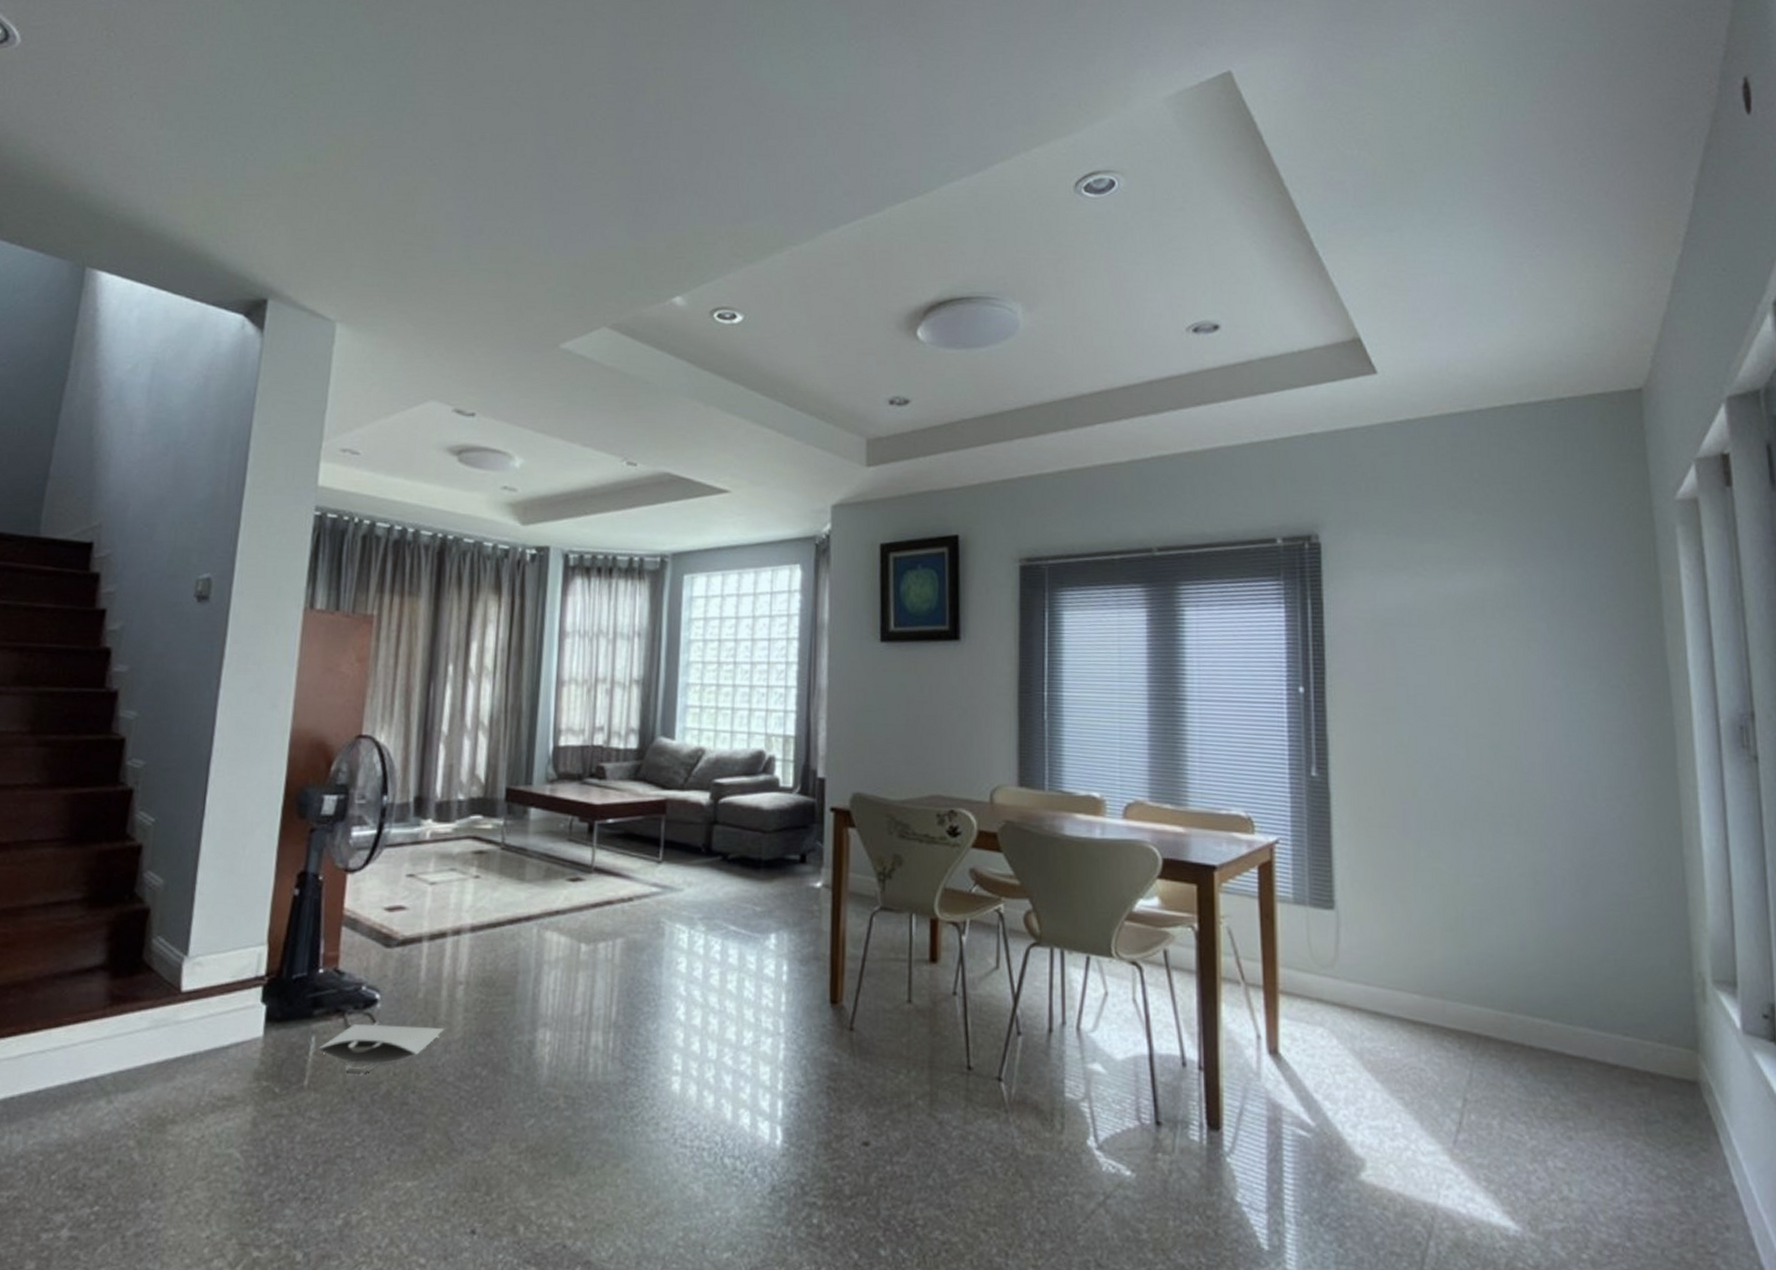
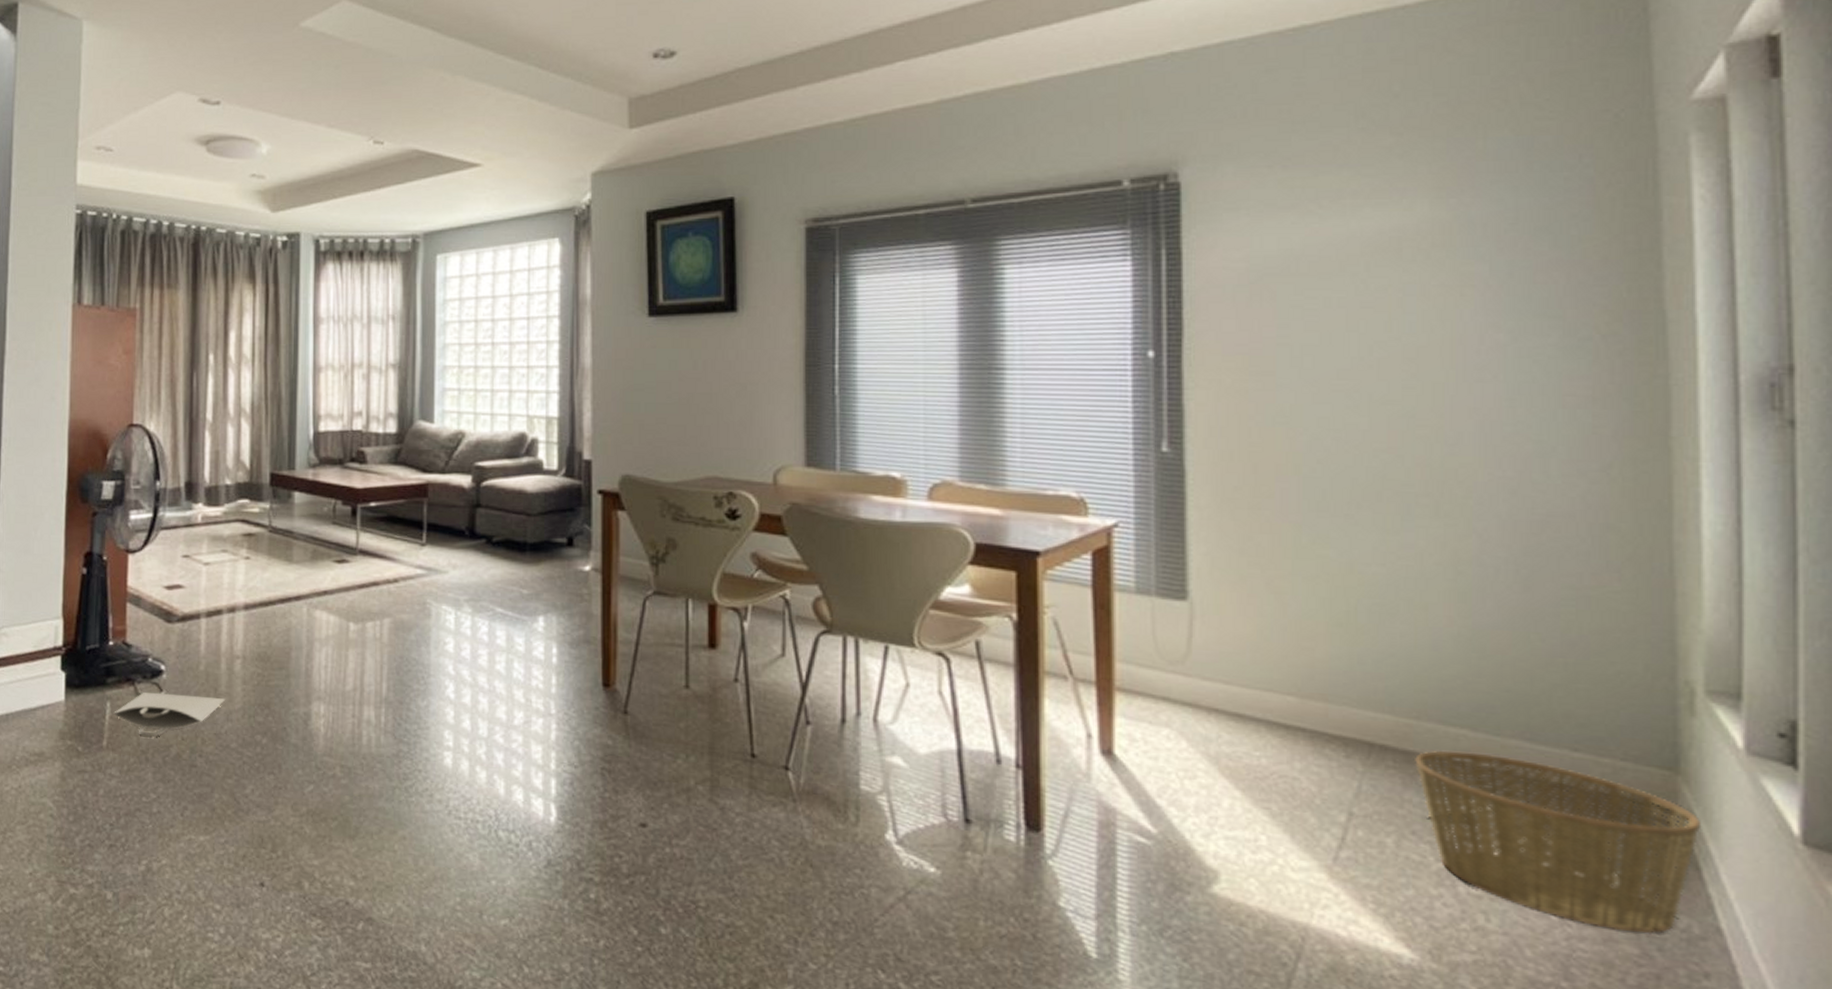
basket: none [1511,1039,1717,1194] -> present [1415,750,1702,934]

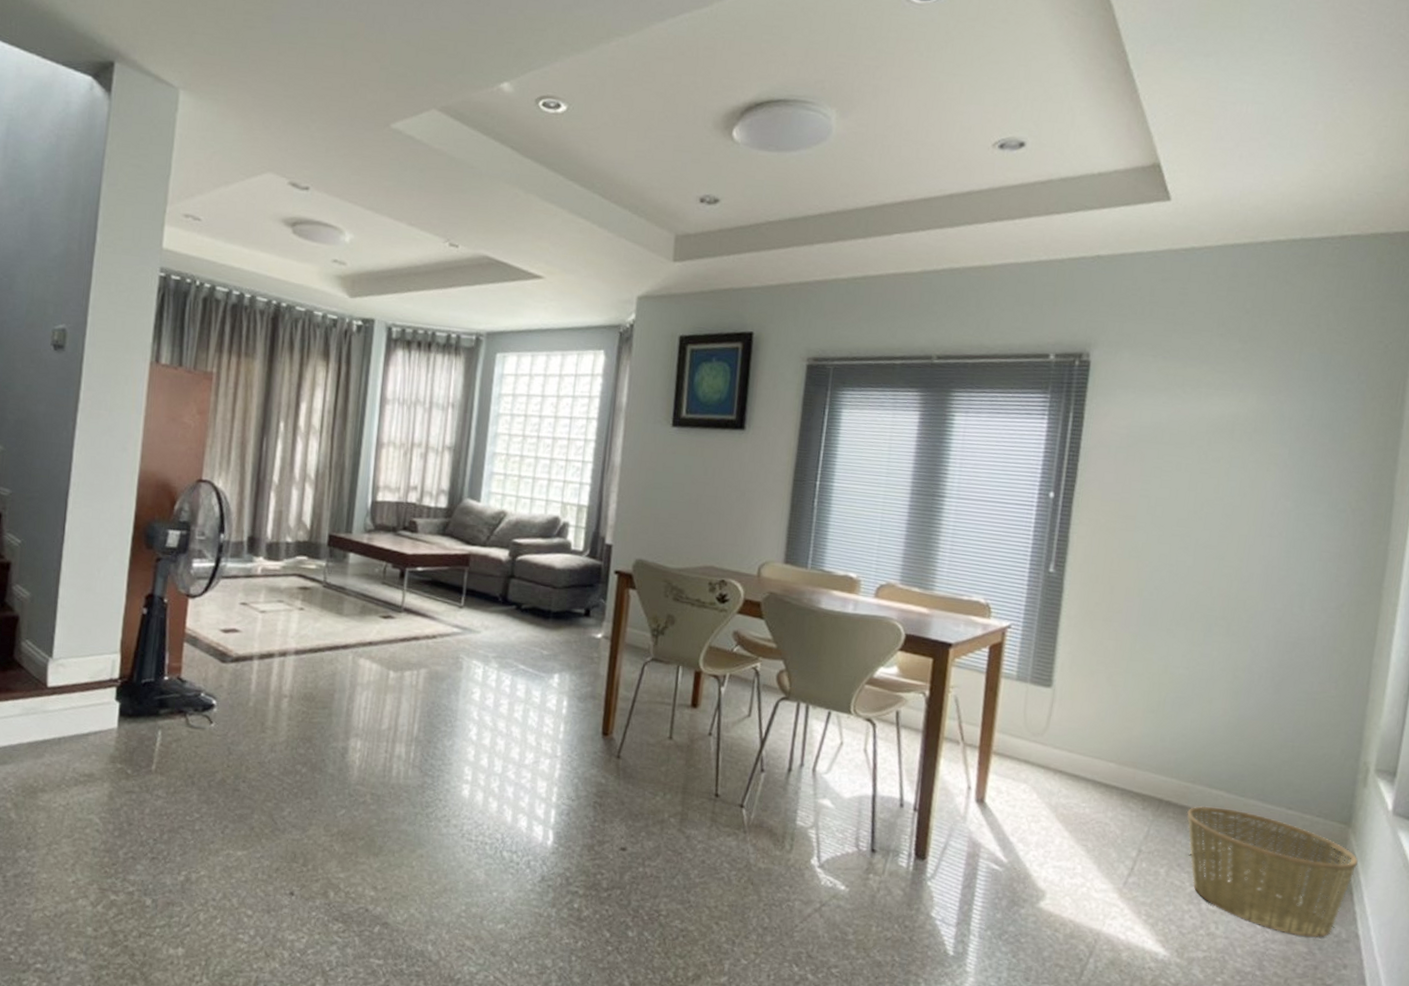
tote bag: present [112,692,226,738] -> none [163,723,271,764]

